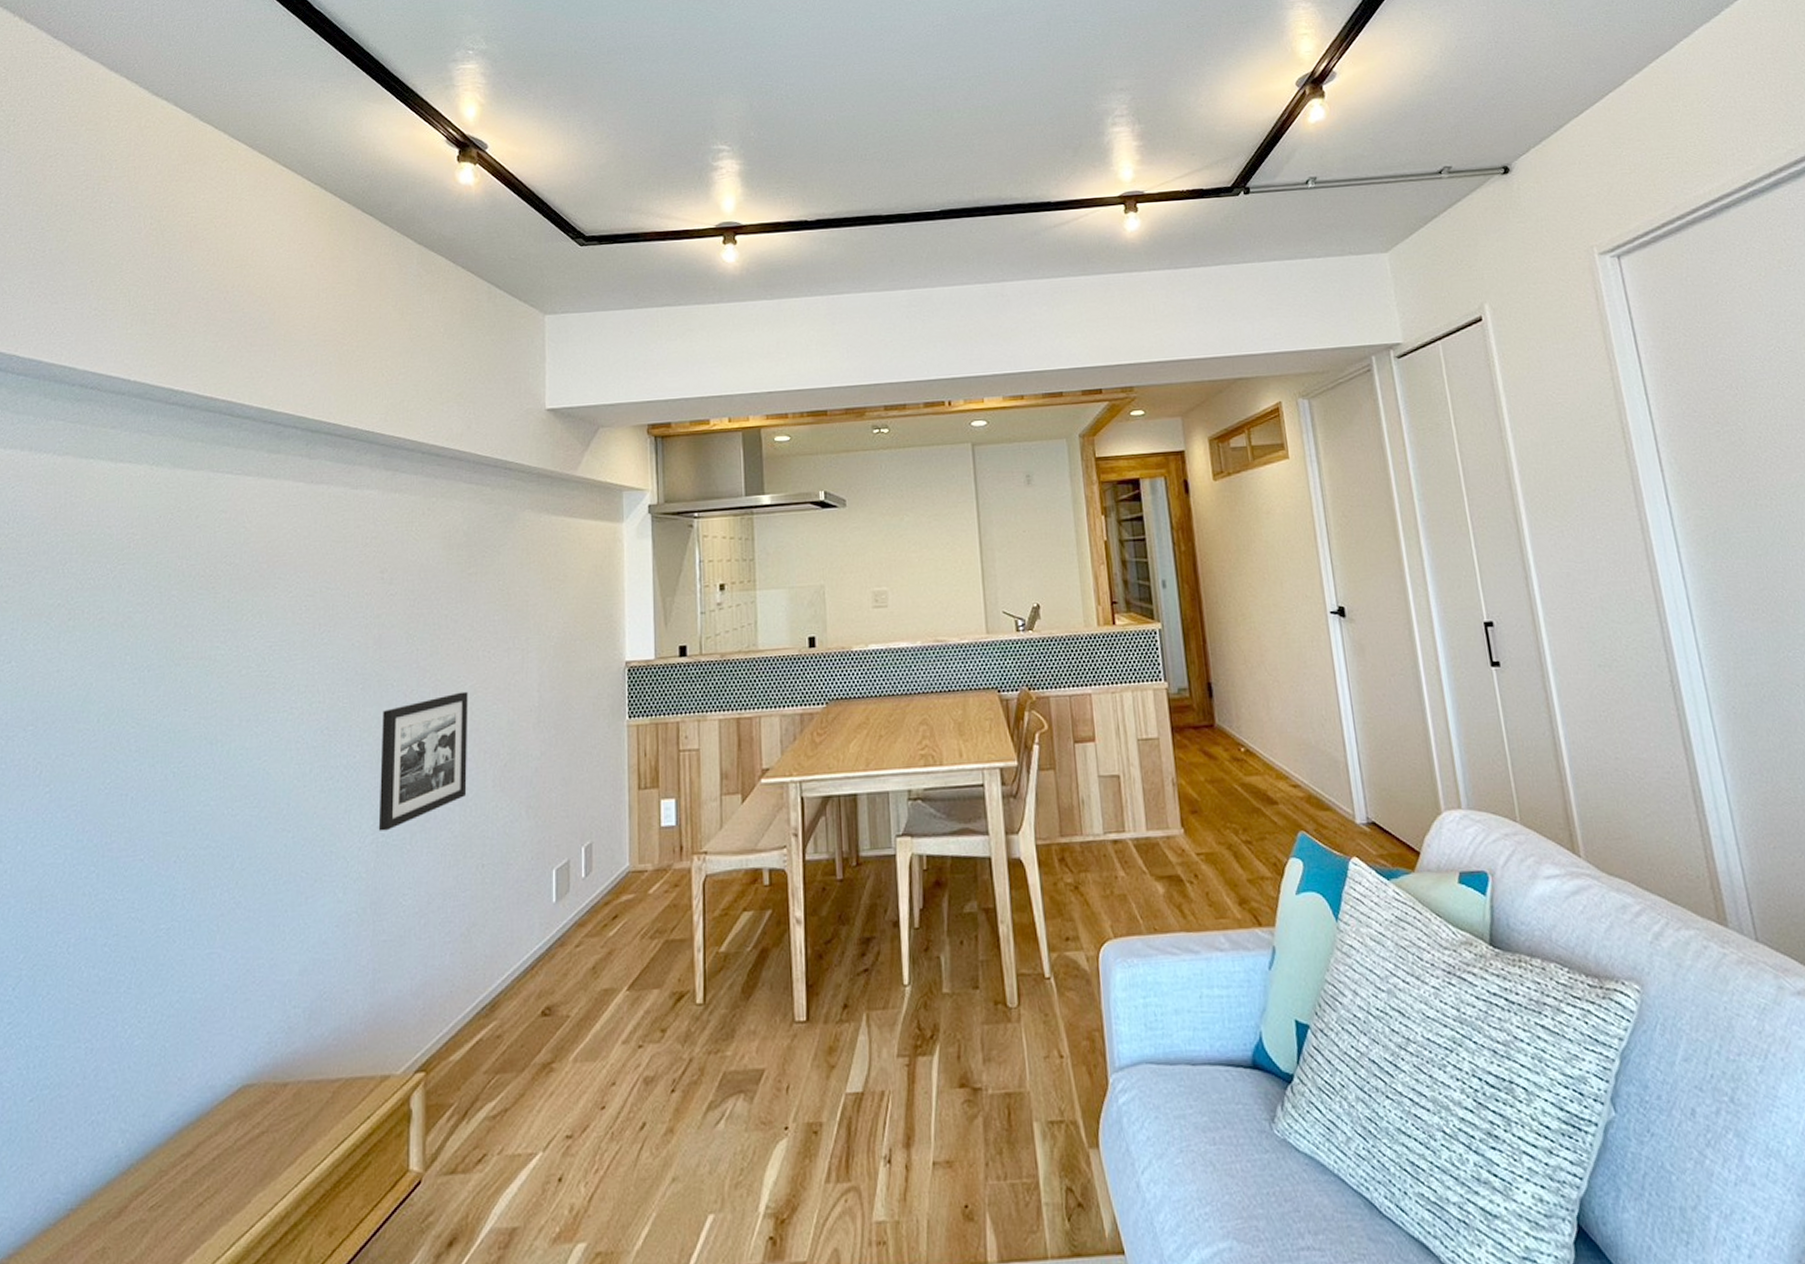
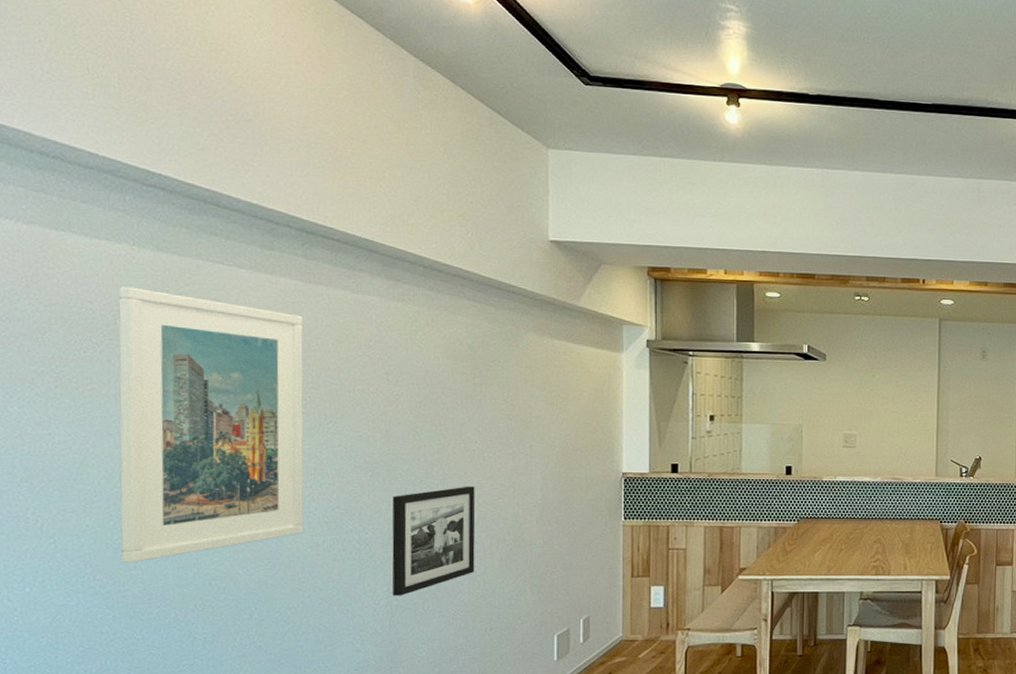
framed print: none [110,507,304,810] -> present [118,286,304,563]

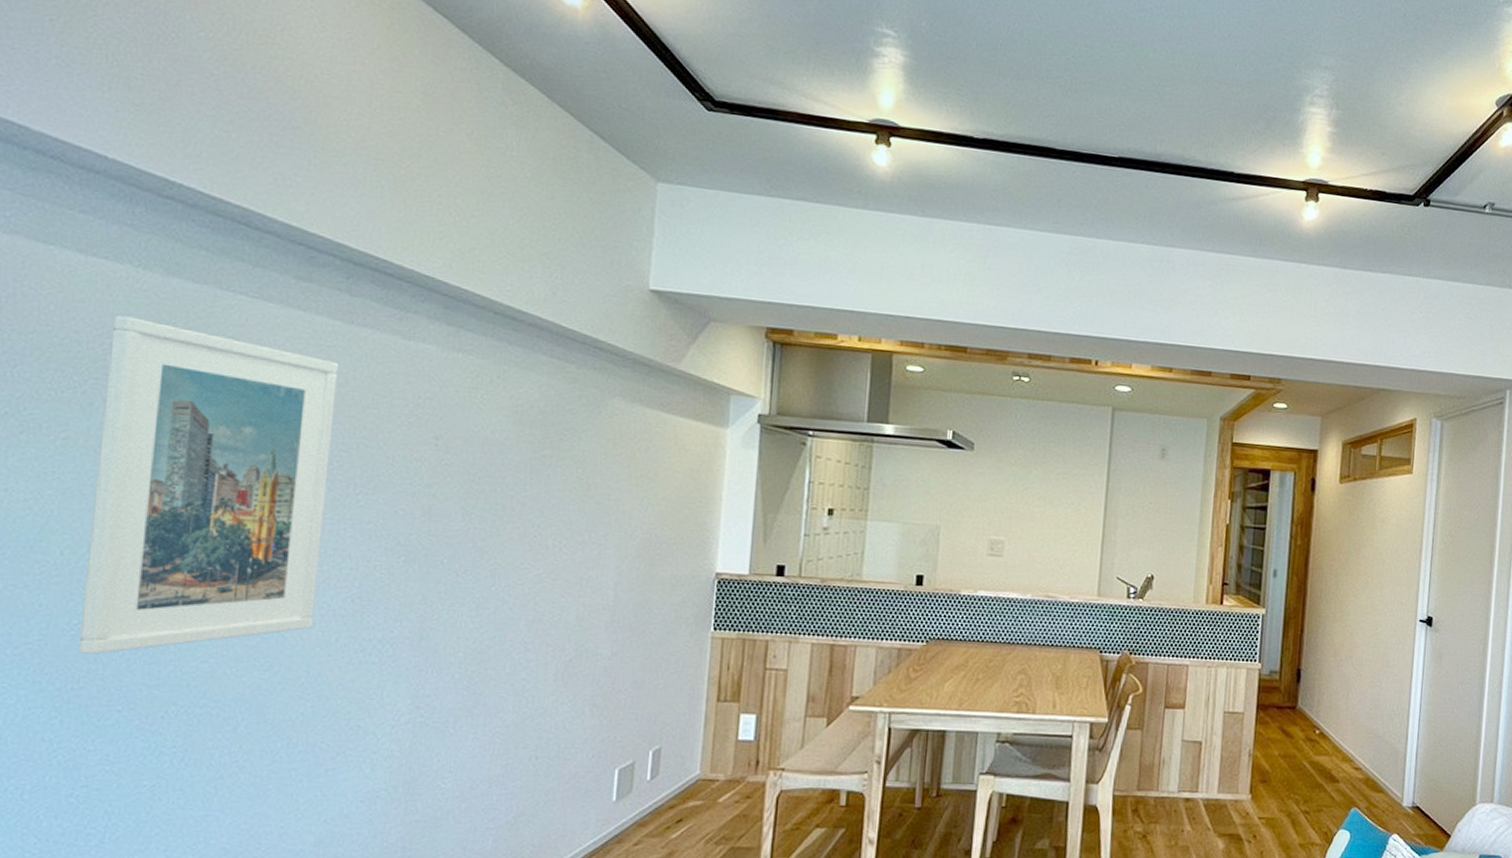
picture frame: present [392,486,476,596] -> none [416,579,533,712]

